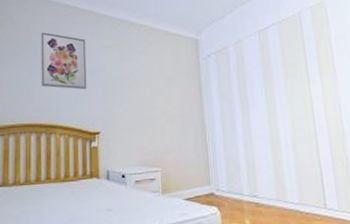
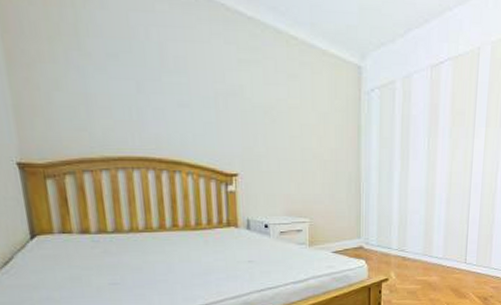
wall art: present [40,32,87,90] -> none [149,25,220,117]

